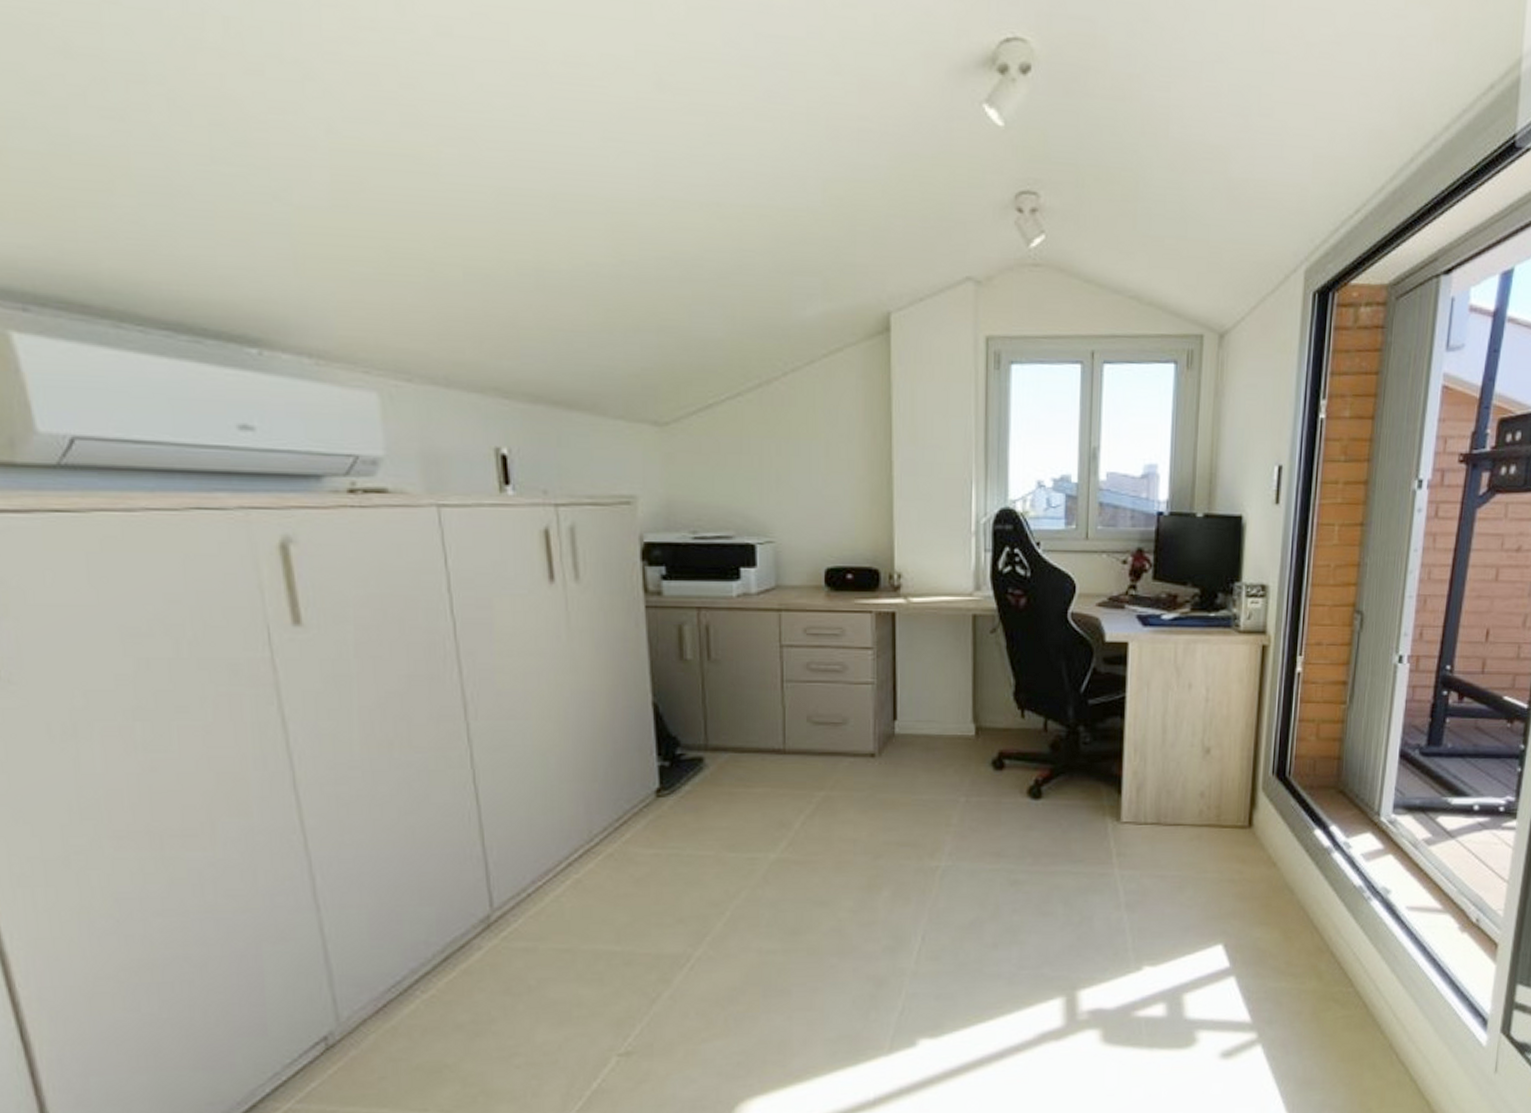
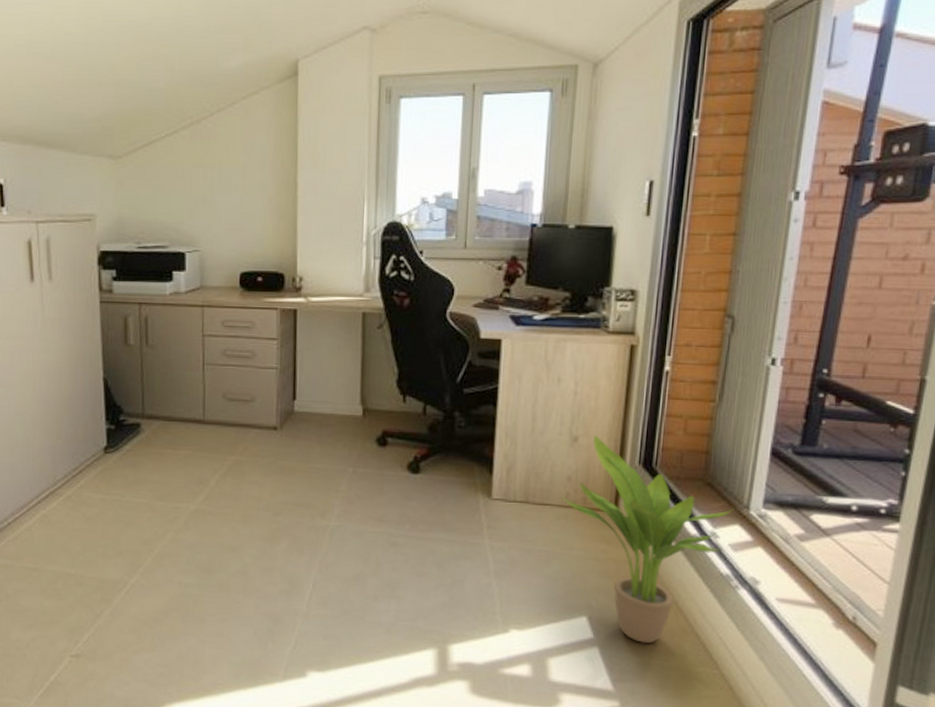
potted plant: none [1194,745,1366,968] -> present [562,435,735,644]

